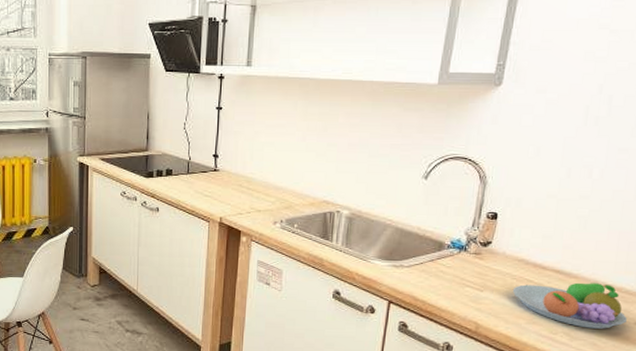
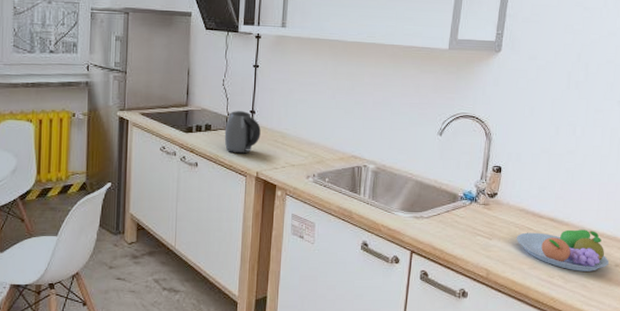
kettle: none [186,155,224,199] -> present [224,111,261,154]

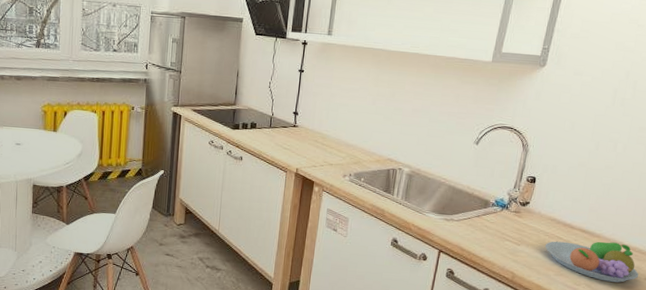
kettle: present [224,111,261,154] -> none [268,111,303,152]

